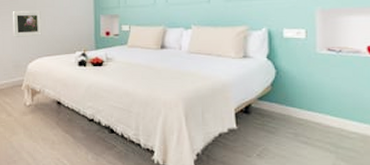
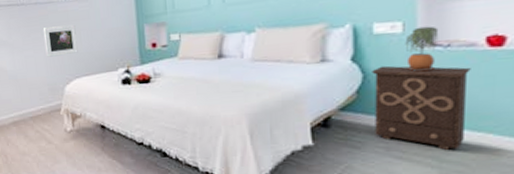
nightstand: none [283,64,357,138] -> present [372,65,471,150]
potted plant: none [307,34,333,71] -> present [405,26,439,72]

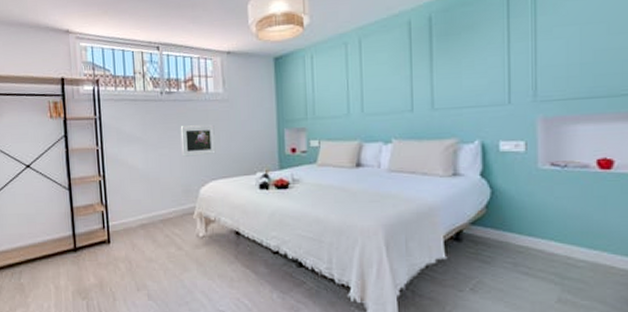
nightstand: present [372,65,471,150] -> none [499,182,585,267]
potted plant: present [405,26,439,72] -> none [527,146,557,190]

